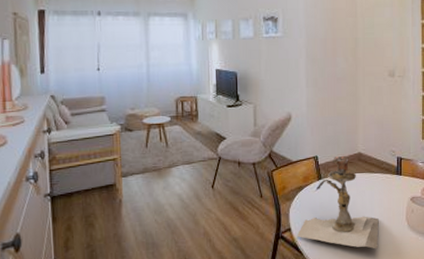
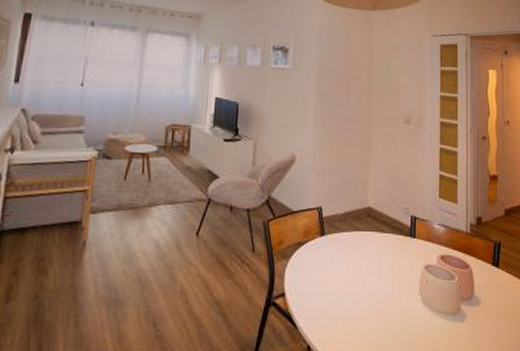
hookah: present [296,155,379,249] -> none [291,208,388,327]

